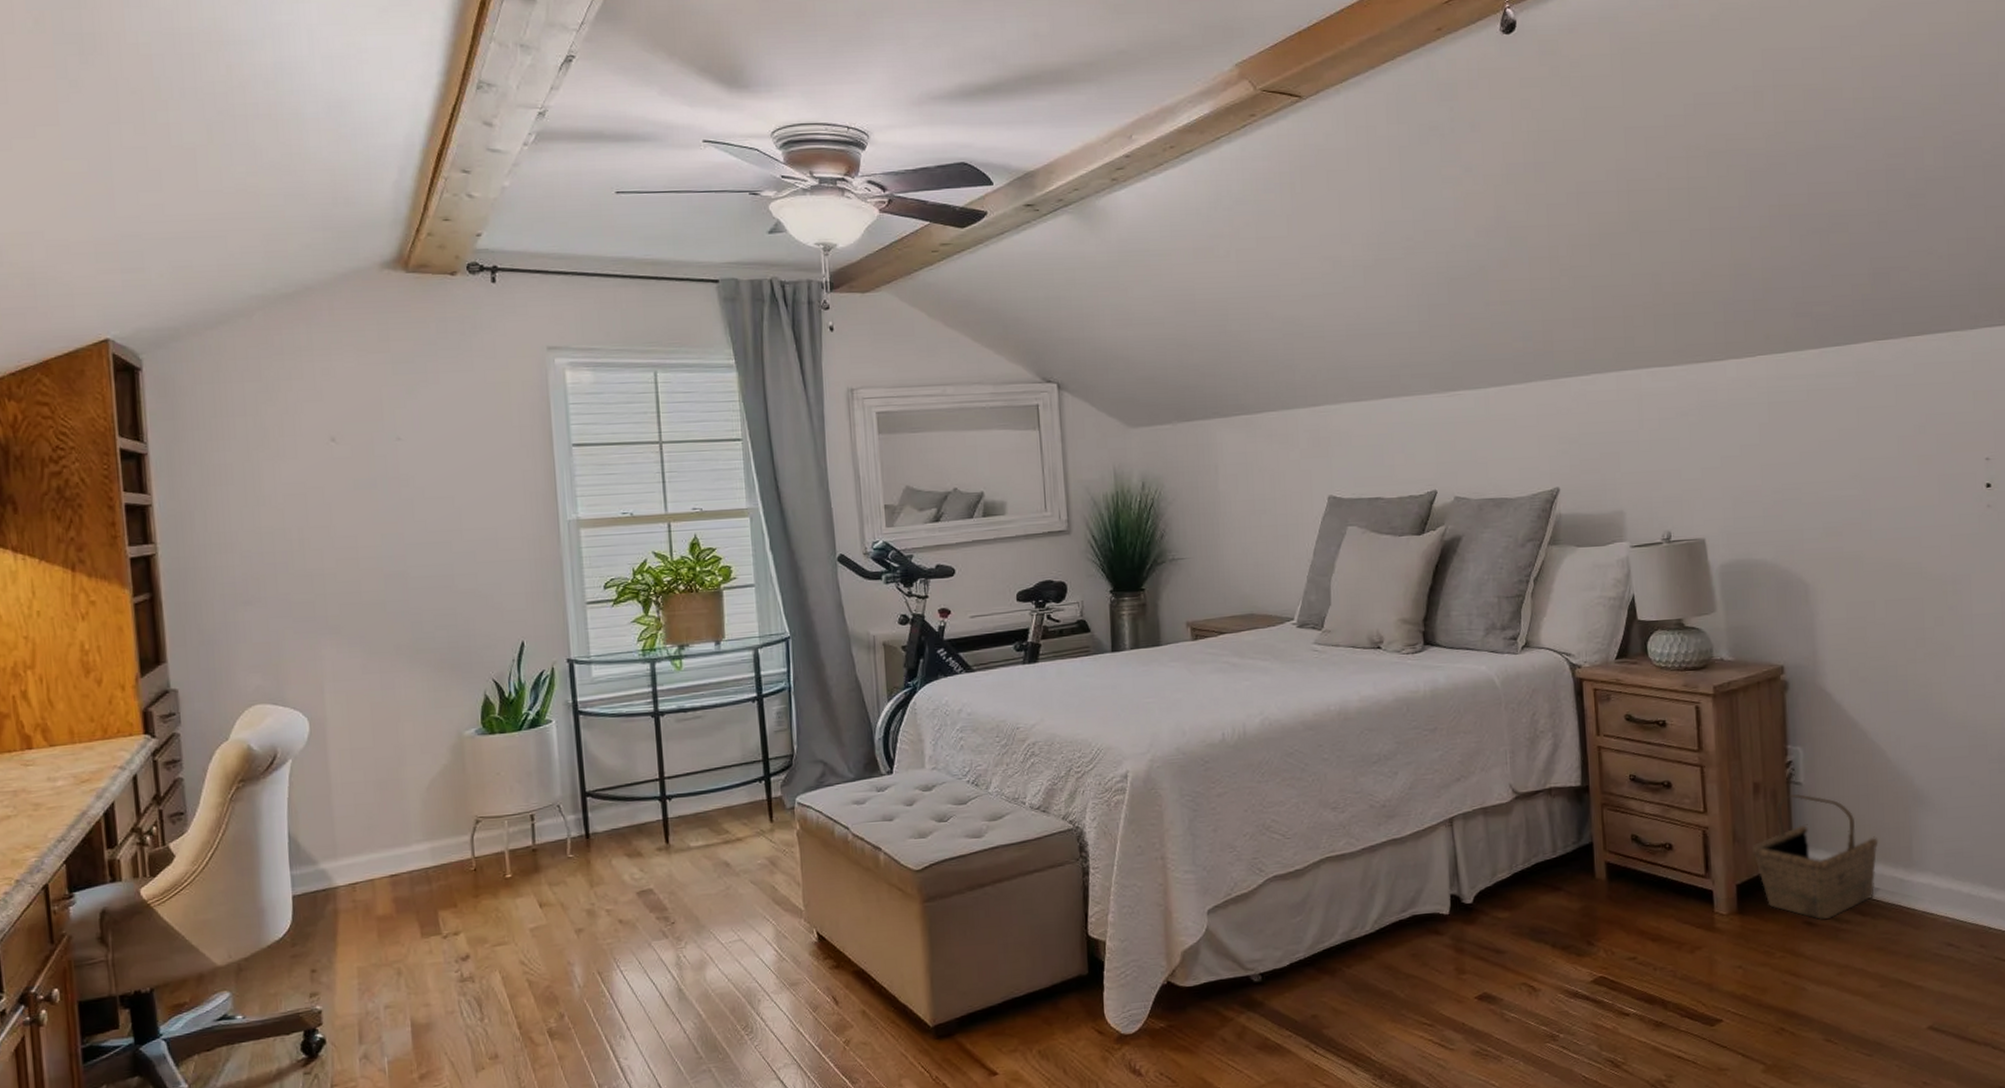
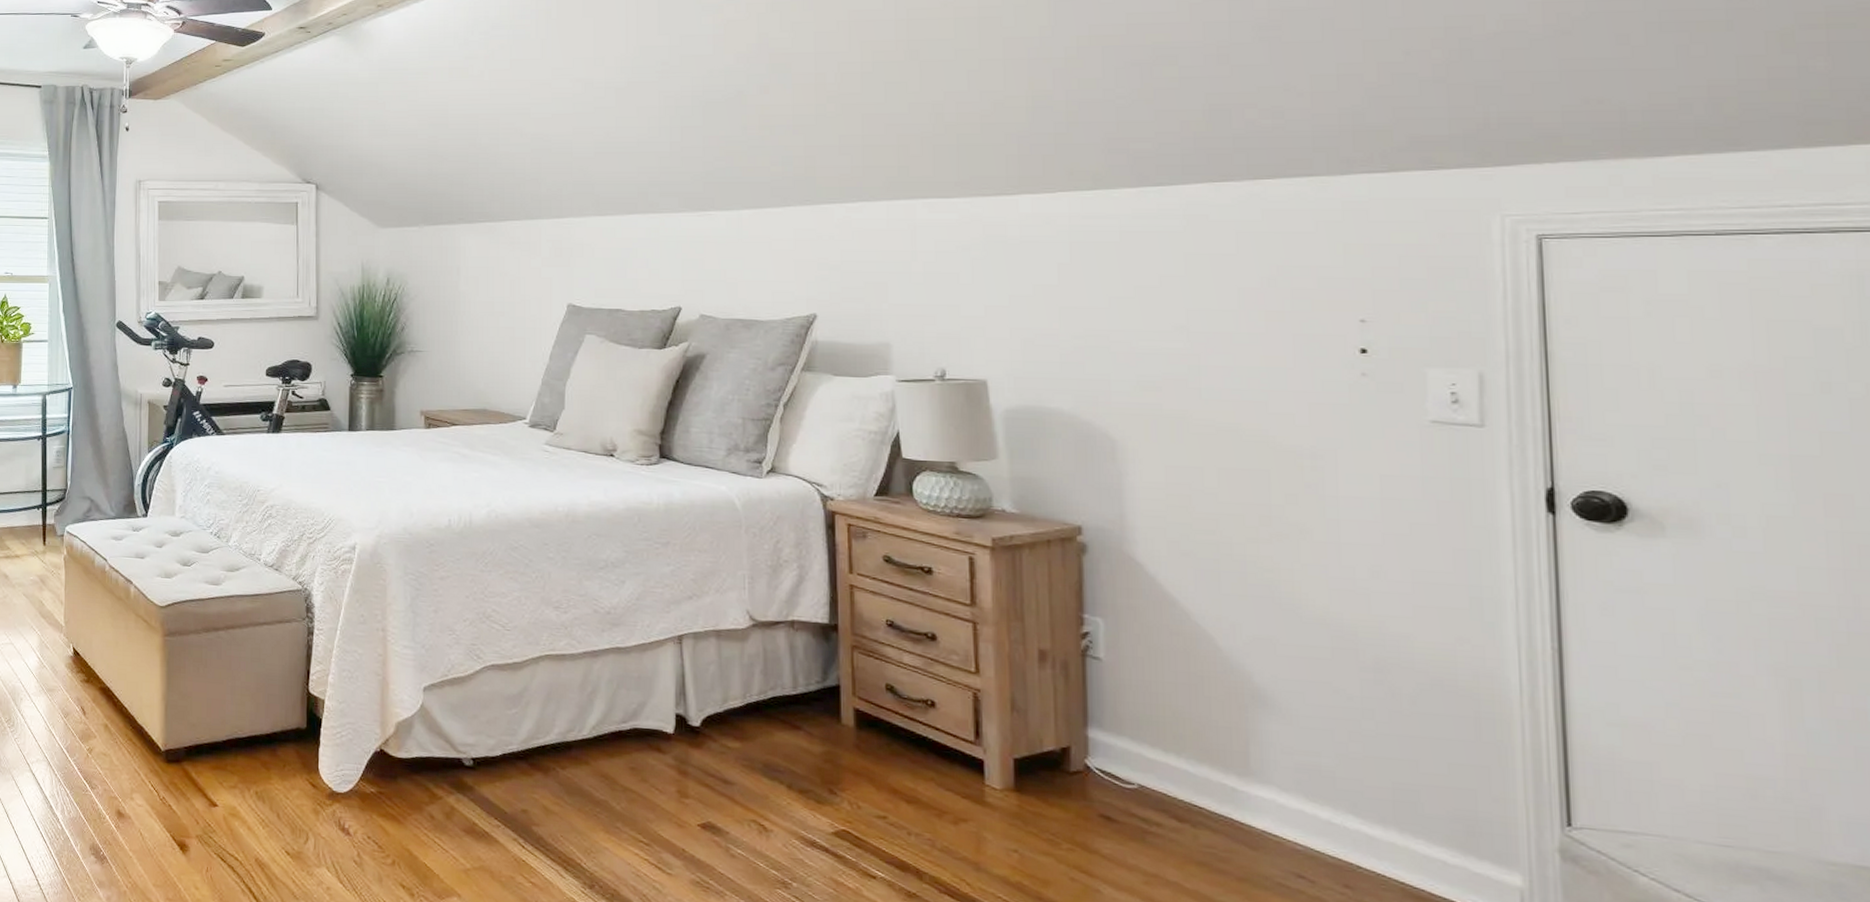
basket: present [1752,794,1879,920] -> none [1034,669,1203,817]

